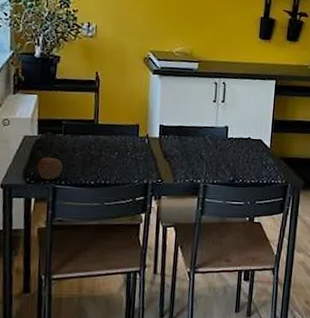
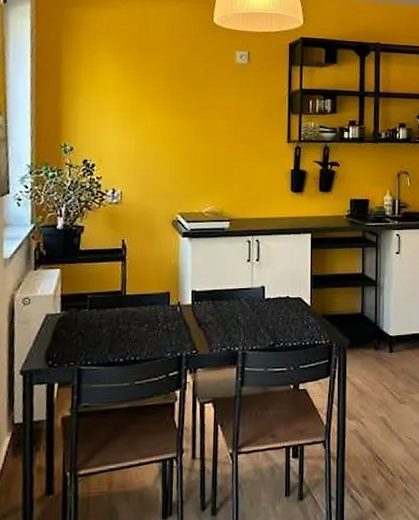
apple: present [37,157,63,180] -> none [60,336,88,362]

